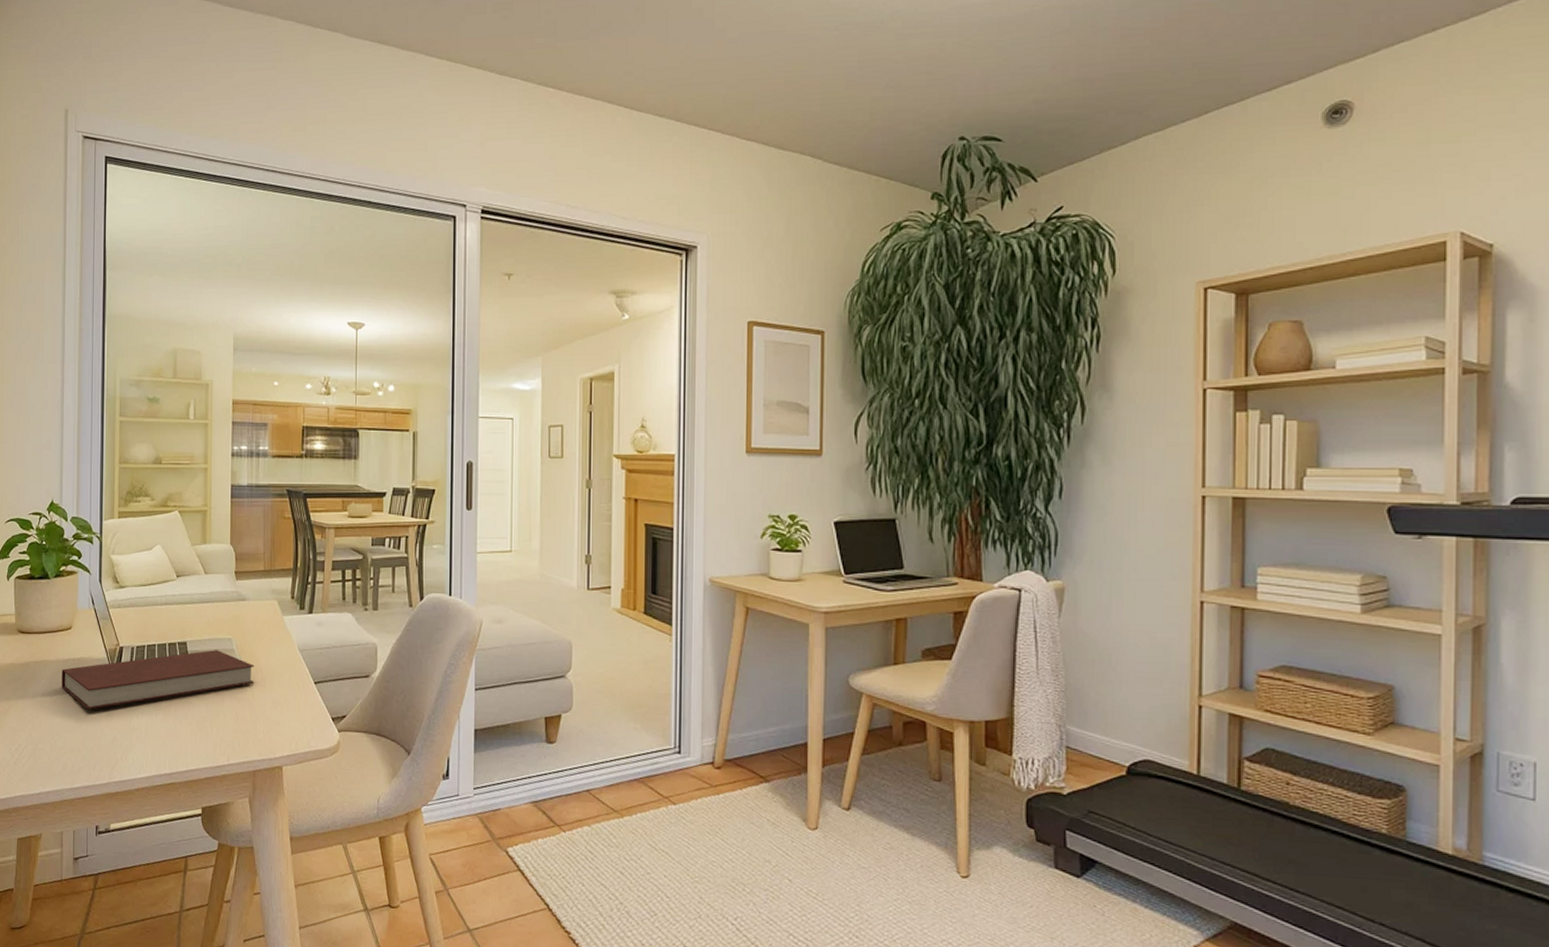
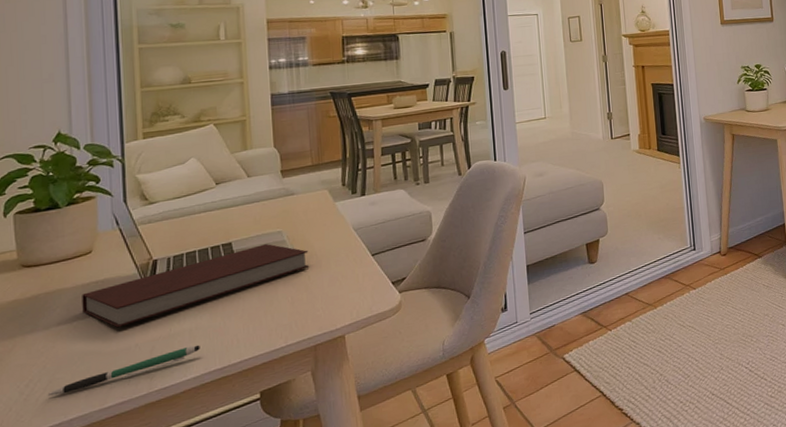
pen: none [31,743,154,765] -> present [47,345,200,396]

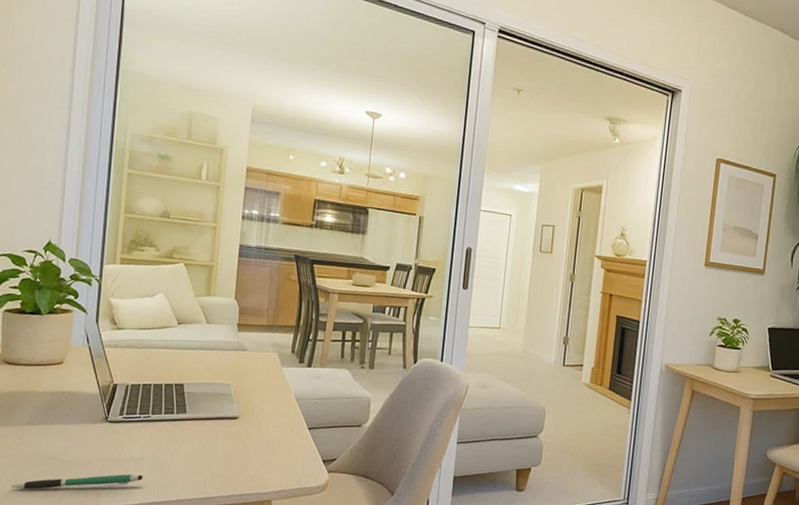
notebook: present [82,244,310,328] -> none [48,393,251,441]

